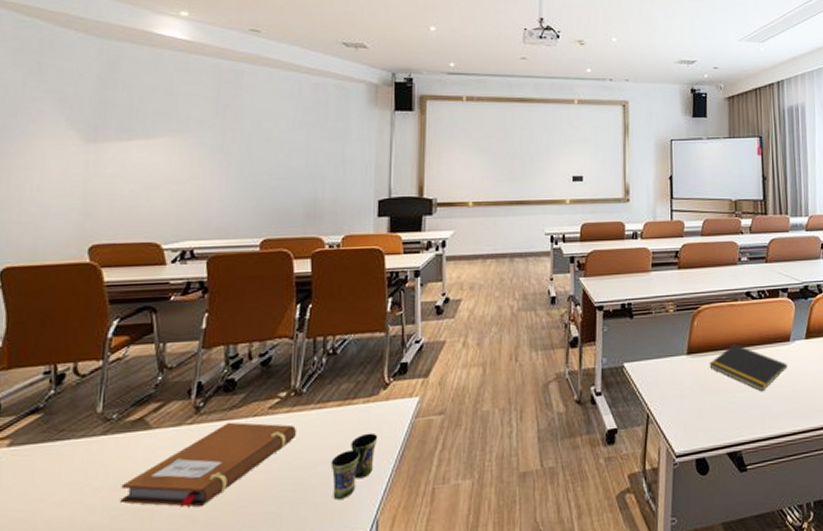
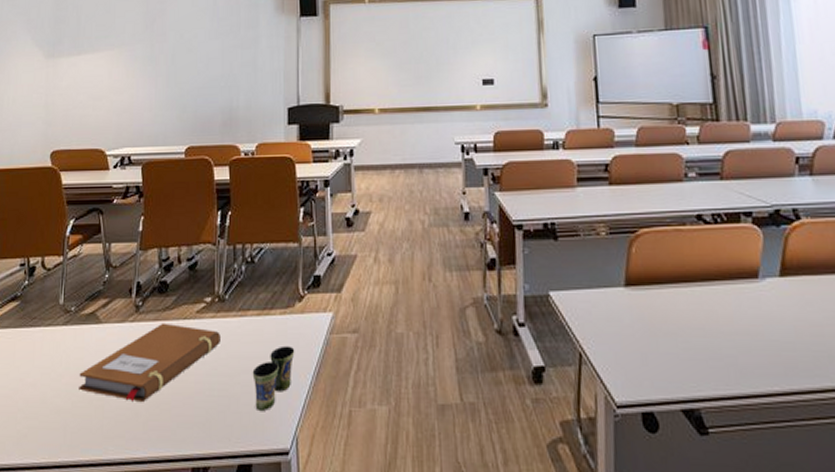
notepad: present [709,344,787,392] -> none [653,277,757,339]

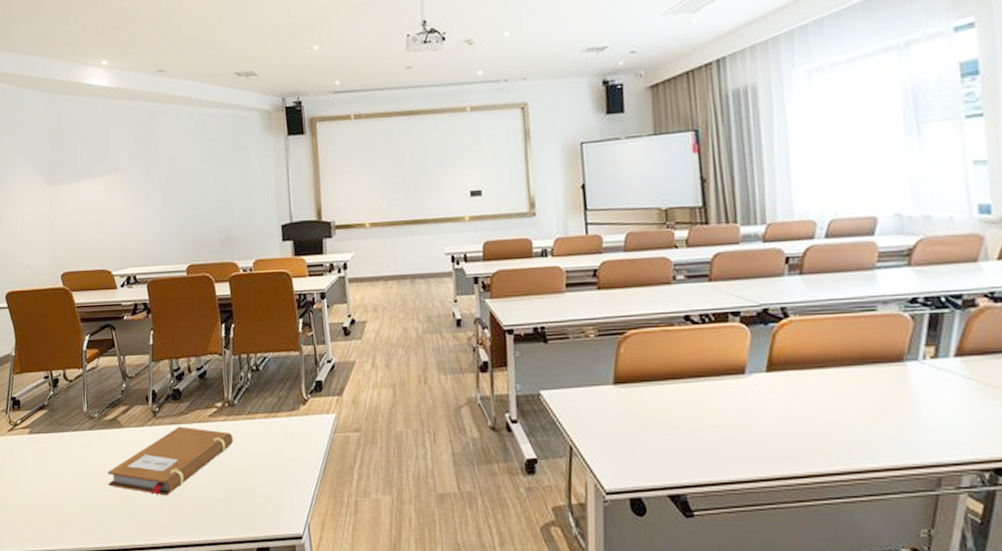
cup: present [252,345,295,411] -> none [264,444,302,501]

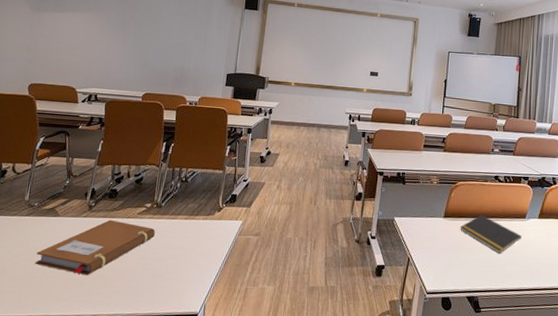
notepad: none [641,375,743,431] -> present [460,214,521,254]

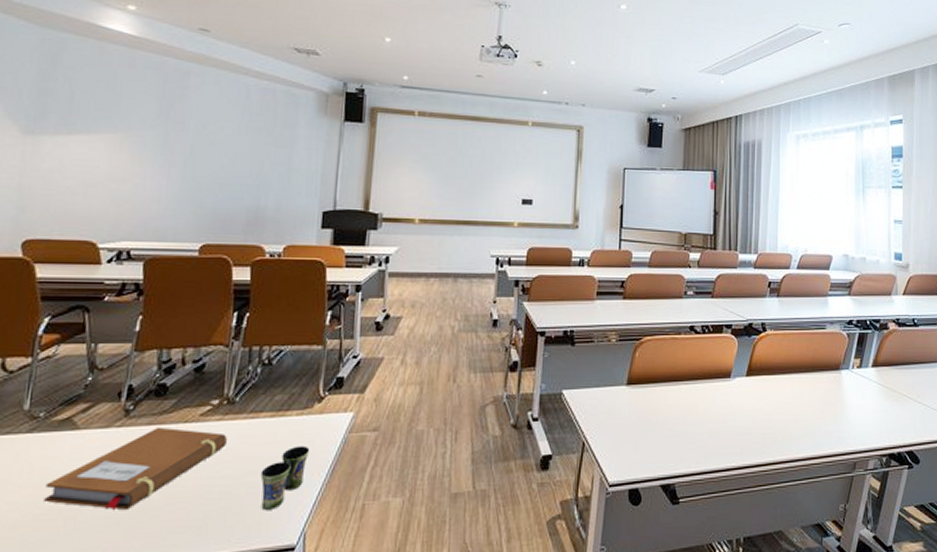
cup: none [176,241,211,285] -> present [260,445,310,510]
notepad: present [460,214,521,254] -> none [648,377,726,427]

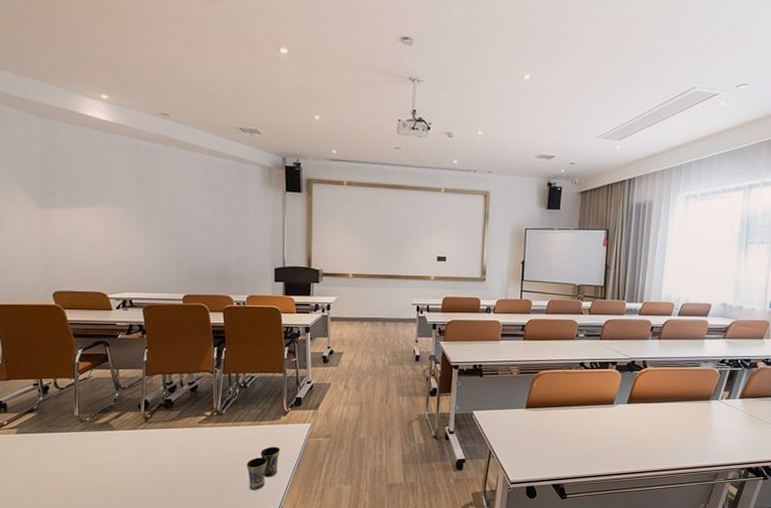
notebook: present [44,427,227,511] -> none [98,430,219,486]

